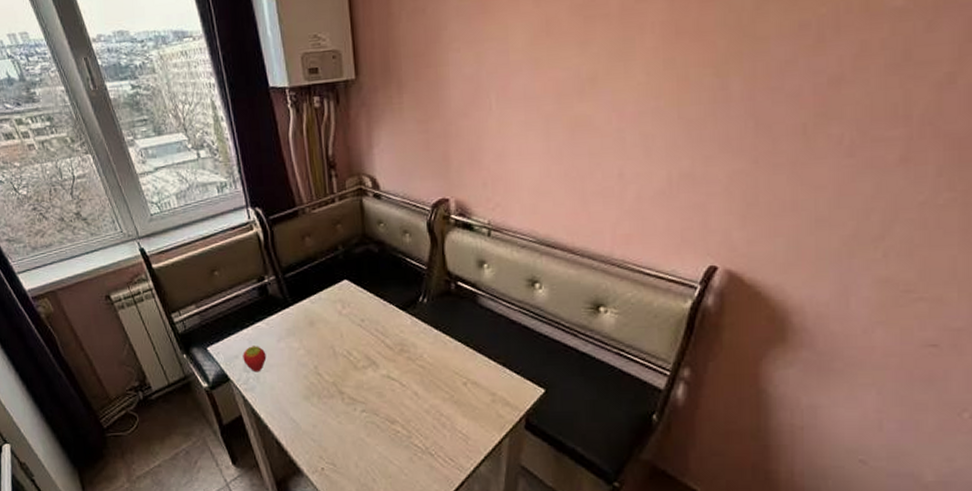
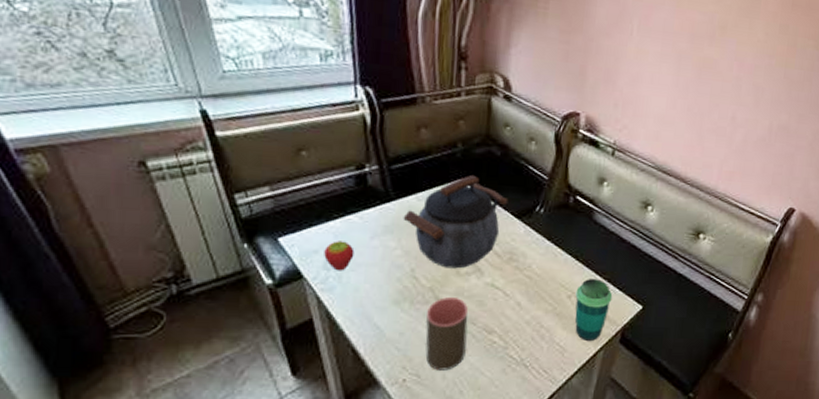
kettle: none [301,273,392,364] -> present [403,174,509,269]
cup: none [333,391,373,460] -> present [425,297,468,371]
cup: none [471,364,511,428] -> present [575,279,613,341]

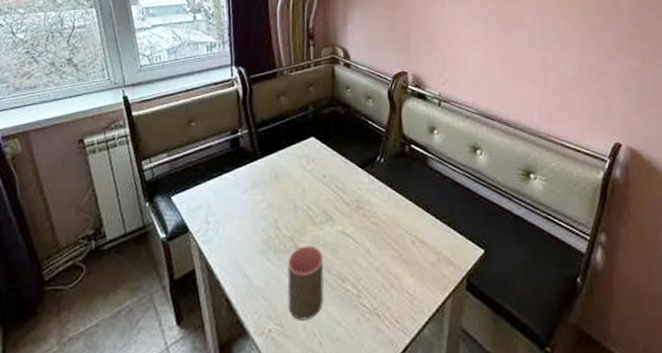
fruit: present [324,241,355,271] -> none [205,197,229,224]
kettle: present [403,174,509,269] -> none [267,132,353,218]
cup: present [575,279,613,341] -> none [419,224,454,288]

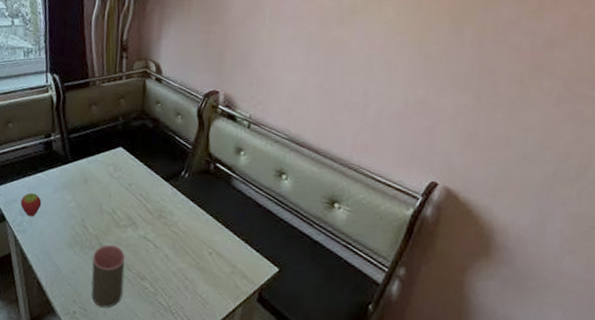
fruit: none [205,197,229,224] -> present [20,193,42,217]

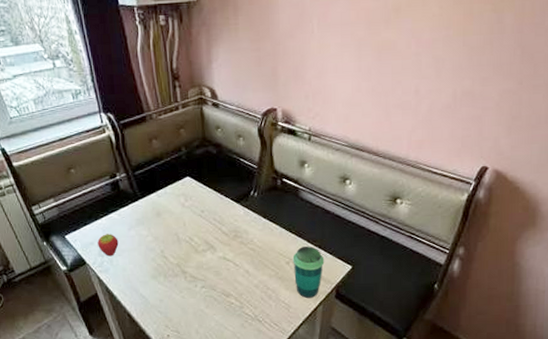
cup: present [91,245,125,308] -> none [177,270,211,327]
cup: none [215,238,250,297] -> present [292,246,325,298]

